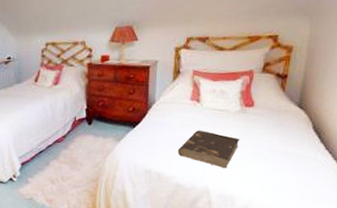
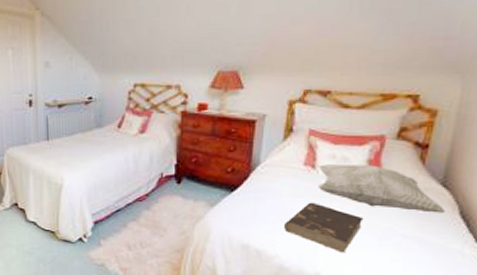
decorative pillow: none [202,95,302,130] -> present [318,164,445,213]

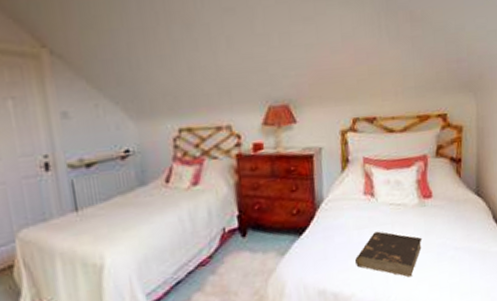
decorative pillow: present [318,164,445,213] -> none [376,184,483,226]

